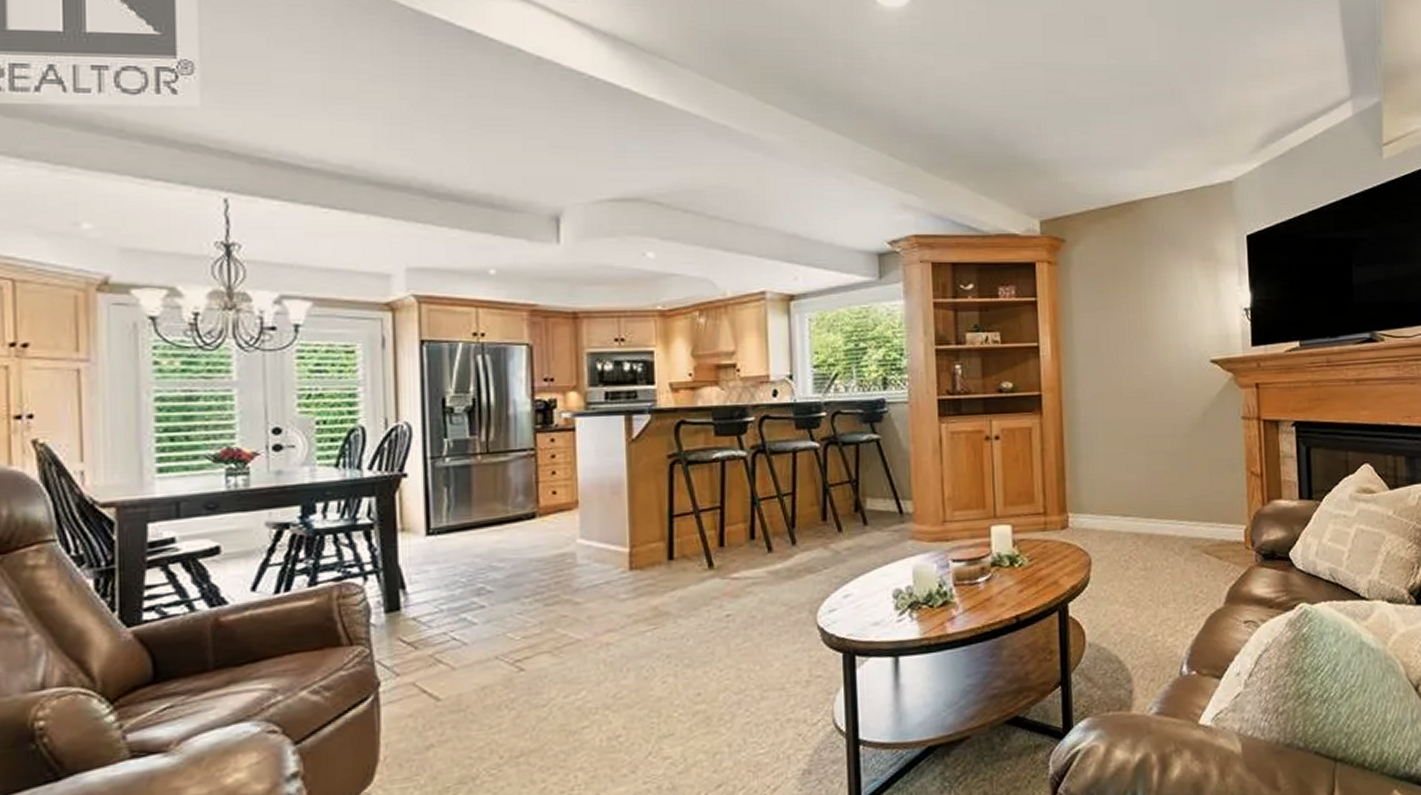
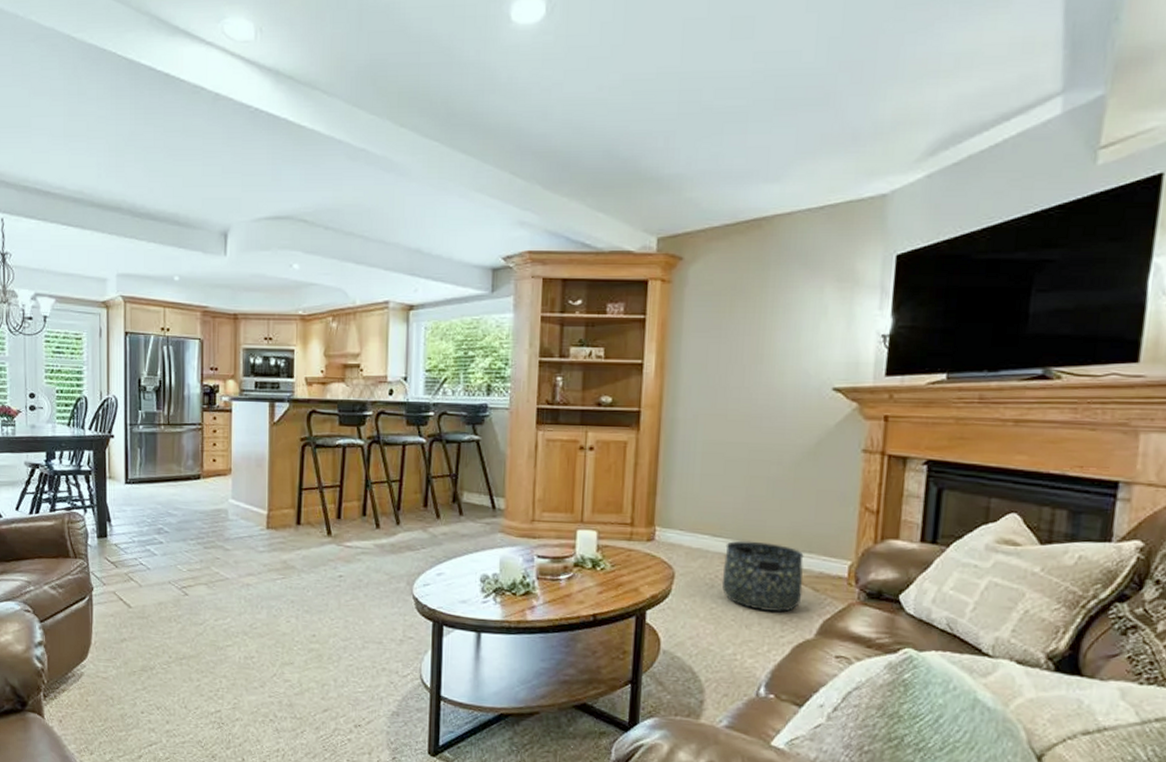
basket: none [1135,516,1209,586] -> present [721,540,804,612]

